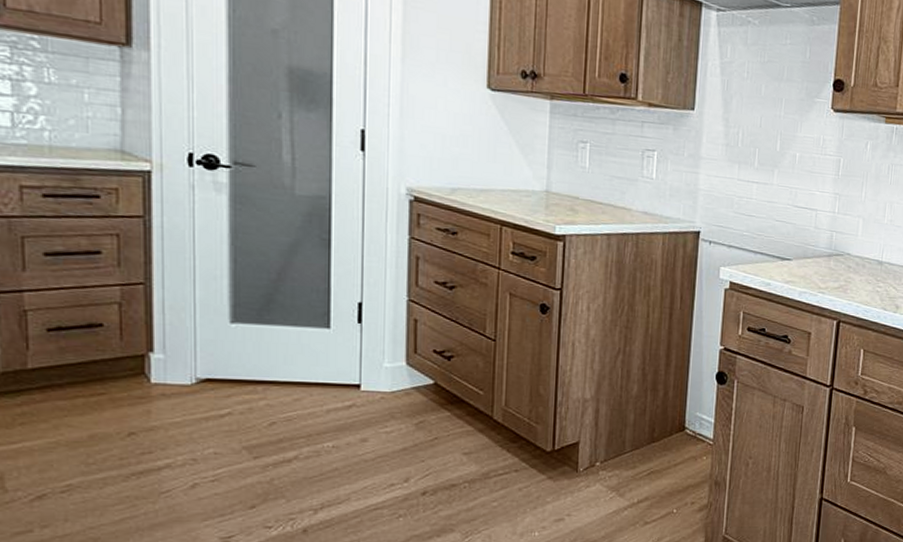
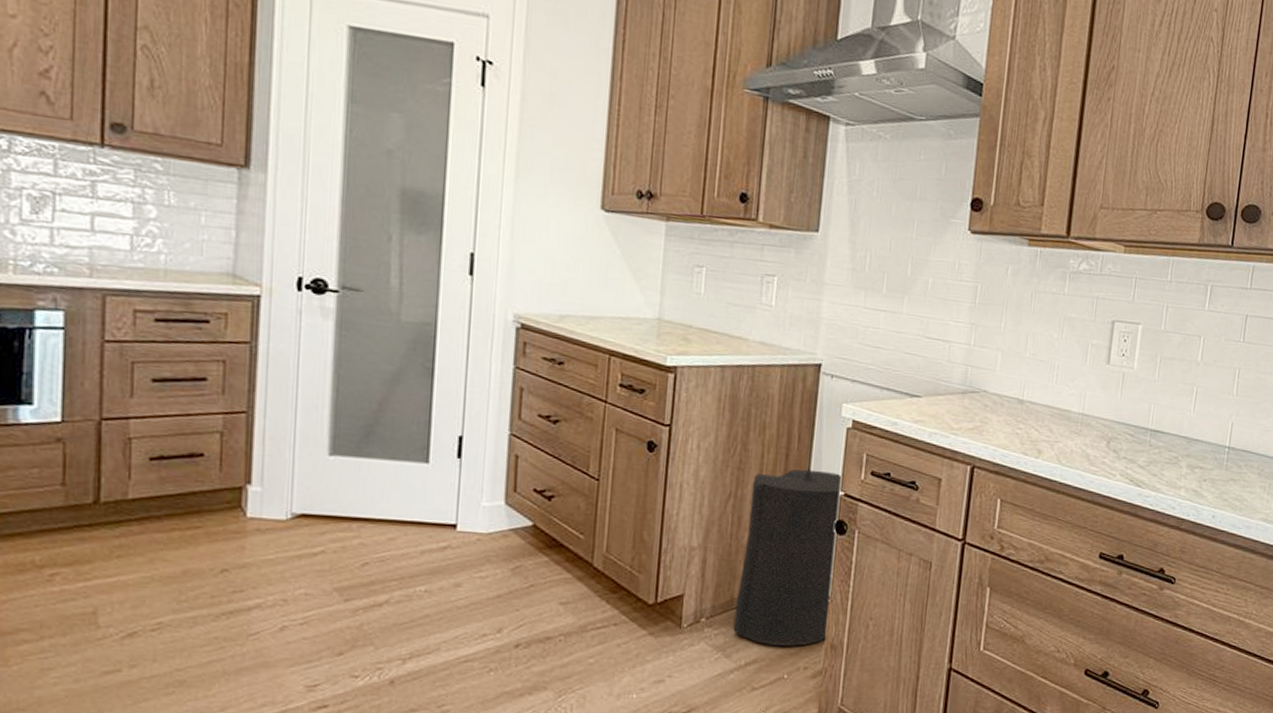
trash can: none [626,325,723,484] -> present [733,468,844,646]

